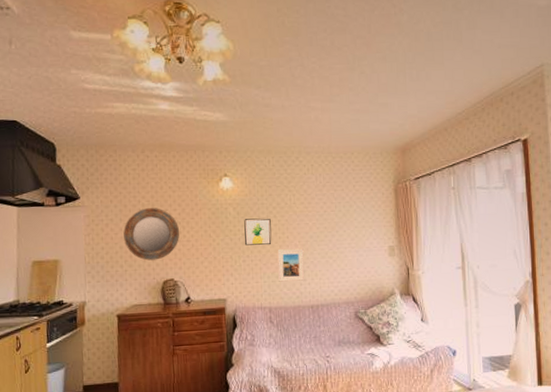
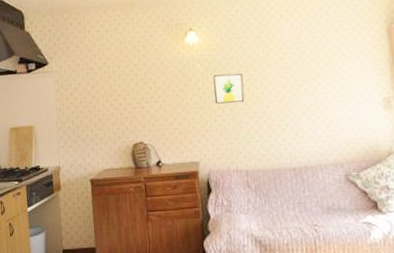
home mirror: present [123,208,180,261] -> none [91,69,147,124]
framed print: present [277,248,305,282] -> none [251,104,285,143]

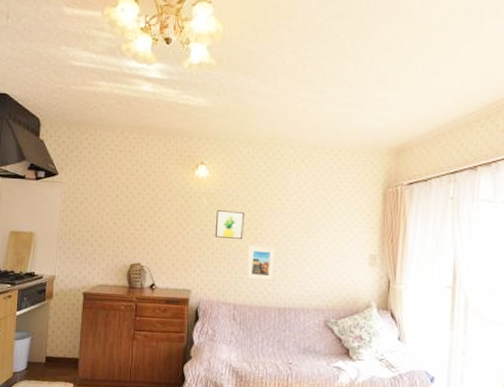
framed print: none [251,104,285,143] -> present [246,245,276,281]

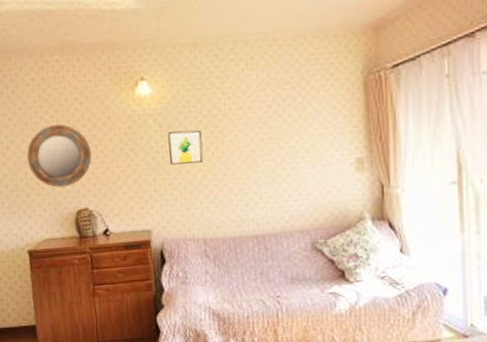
home mirror: none [96,190,151,243] -> present [26,124,92,188]
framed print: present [246,245,276,281] -> none [210,165,247,208]

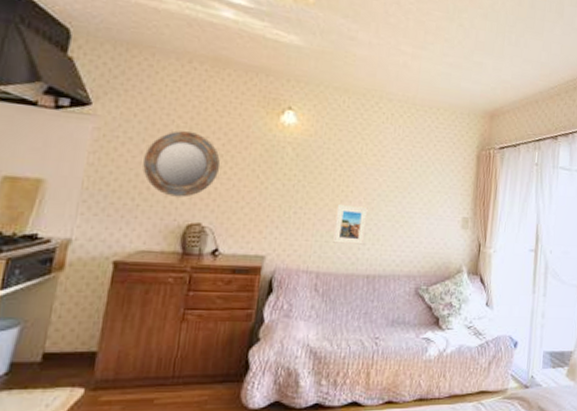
wall art: present [168,130,204,165] -> none [299,163,335,198]
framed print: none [210,165,247,208] -> present [333,205,368,245]

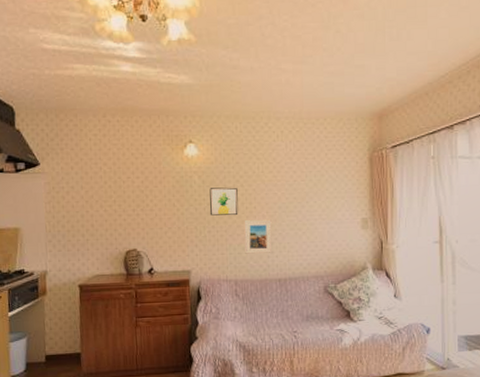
home mirror: present [143,130,221,197] -> none [85,175,143,230]
wall art: none [299,163,335,198] -> present [209,187,238,216]

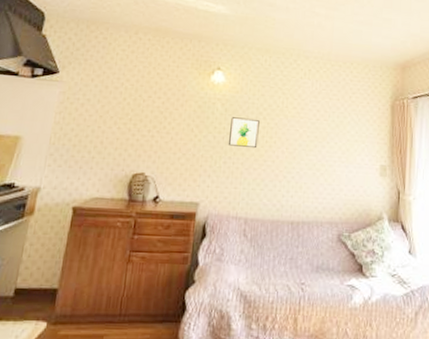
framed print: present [244,219,273,254] -> none [259,155,290,192]

